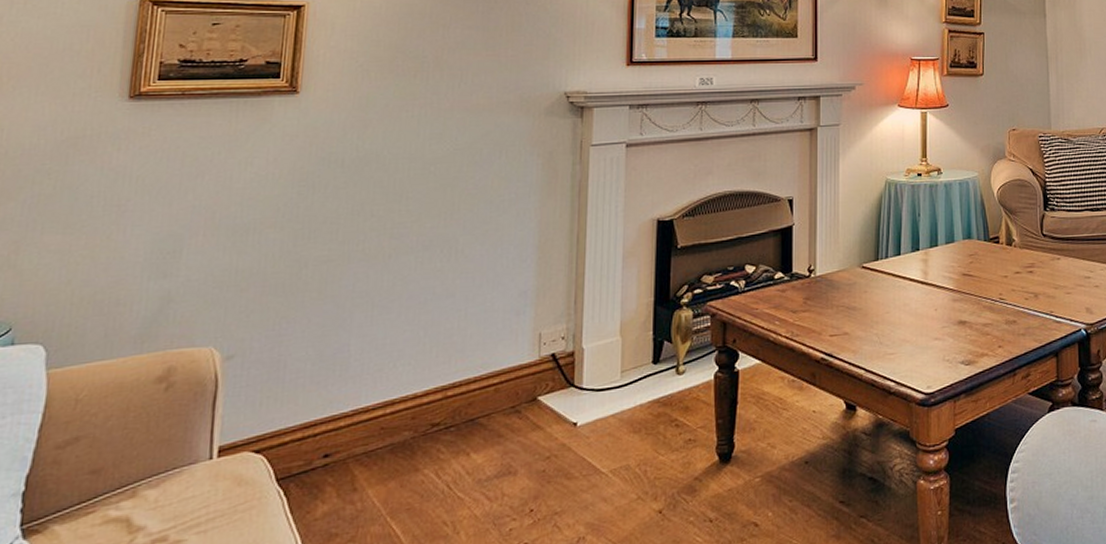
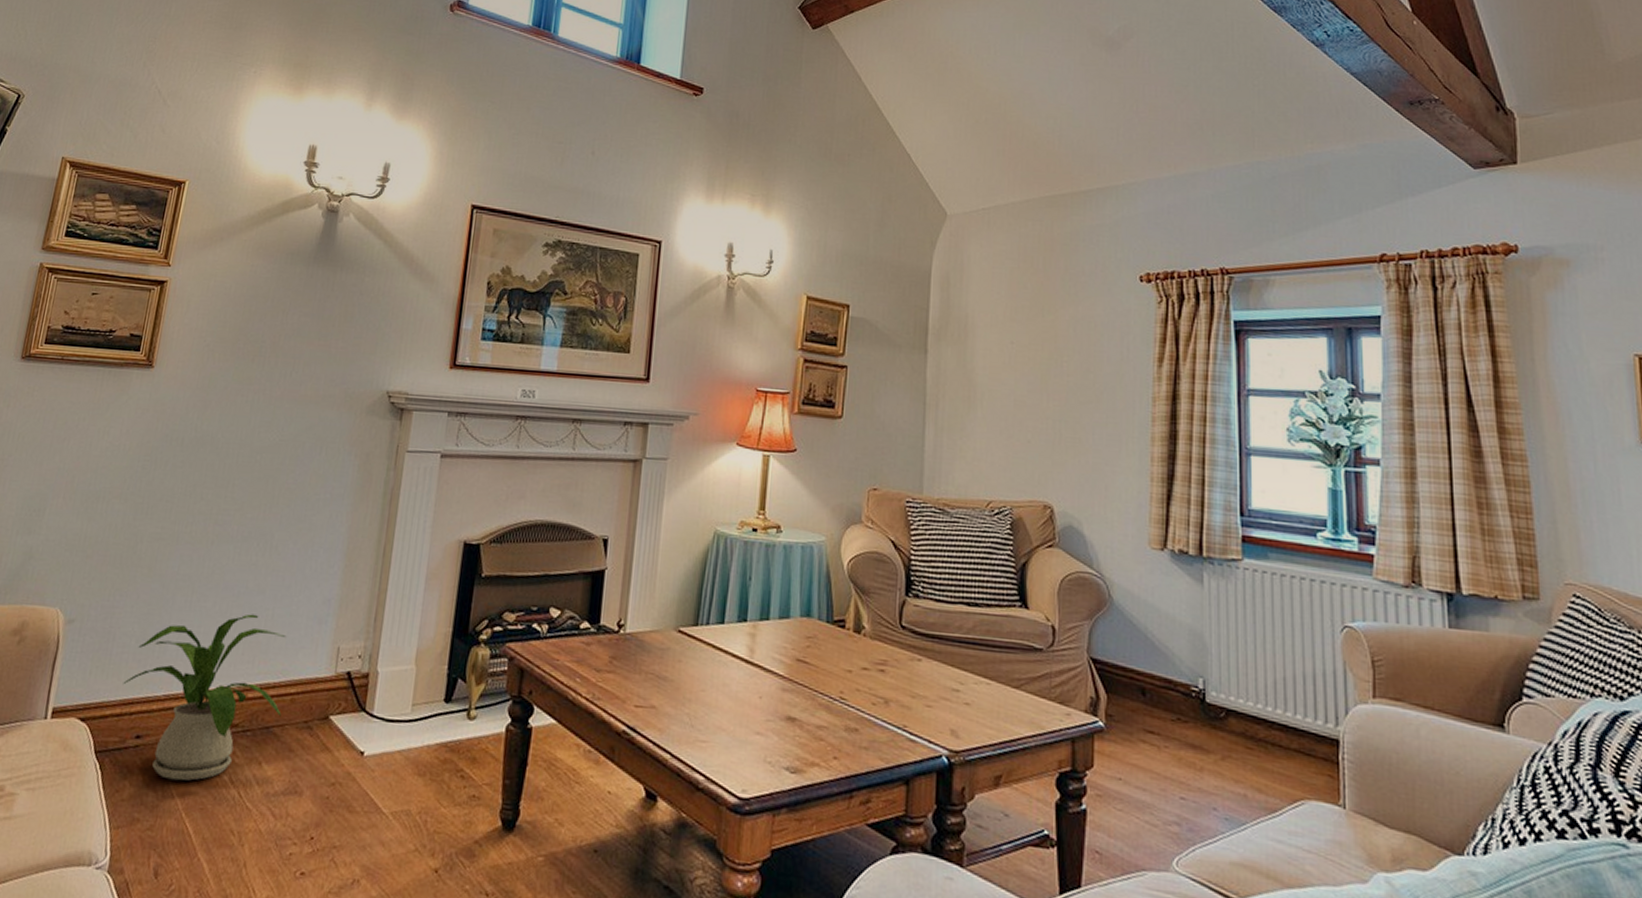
house plant: none [301,317,486,490] -> present [122,614,287,781]

